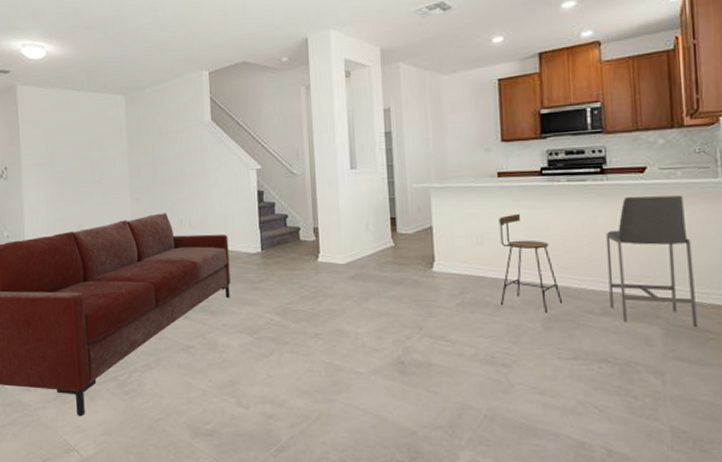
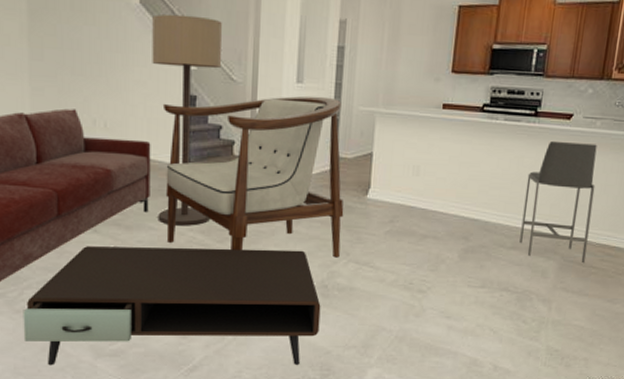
coffee table: none [131,327,402,446] -> present [23,246,321,366]
floor lamp: none [222,123,284,309] -> present [152,14,222,226]
armchair: none [235,178,413,333] -> present [162,96,344,258]
bar stool: present [499,213,563,313] -> none [425,147,481,245]

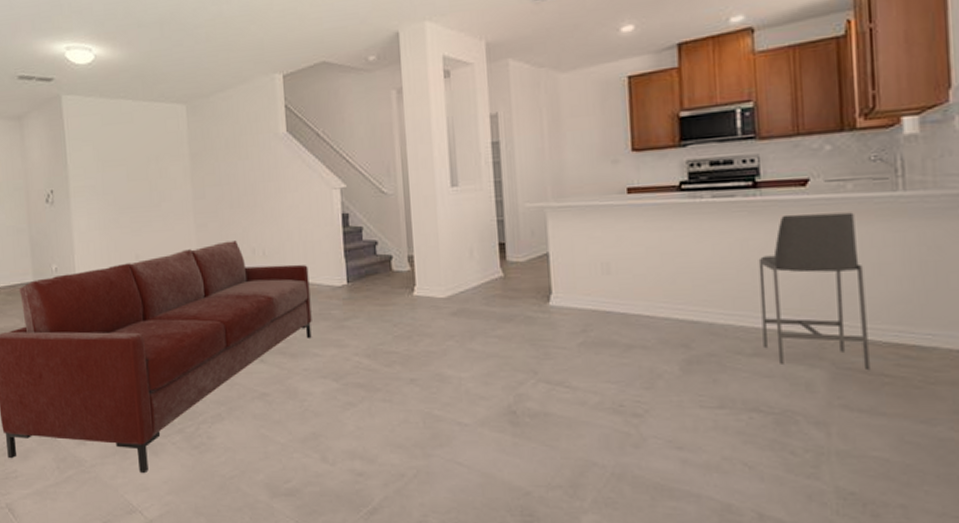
coffee table: present [23,246,321,366] -> none [200,371,513,509]
floor lamp: present [152,14,222,226] -> none [299,134,375,351]
armchair: present [162,96,344,258] -> none [316,197,526,378]

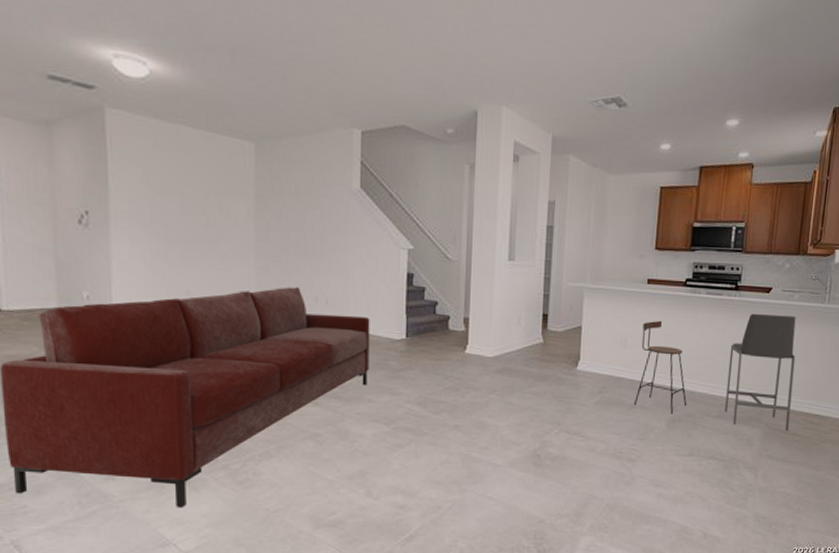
bar stool: none [628,236,706,354] -> present [633,320,687,414]

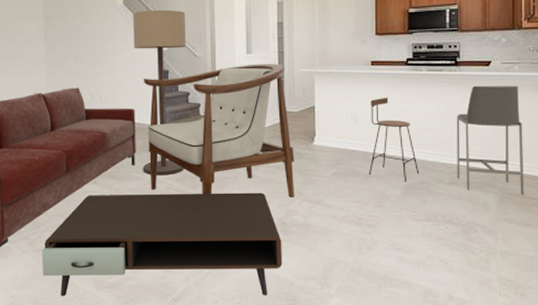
coffee table: none [245,418,534,536] -> present [41,192,282,297]
floor lamp: none [371,197,438,398] -> present [133,9,187,176]
armchair: none [381,272,555,428] -> present [143,63,295,198]

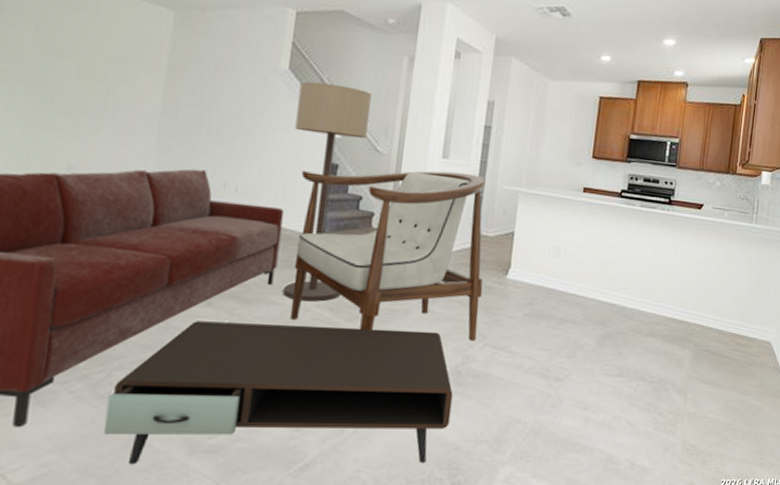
bar stool: present [368,97,420,182] -> none [563,230,618,331]
bar stool: present [456,85,524,196] -> none [655,228,726,353]

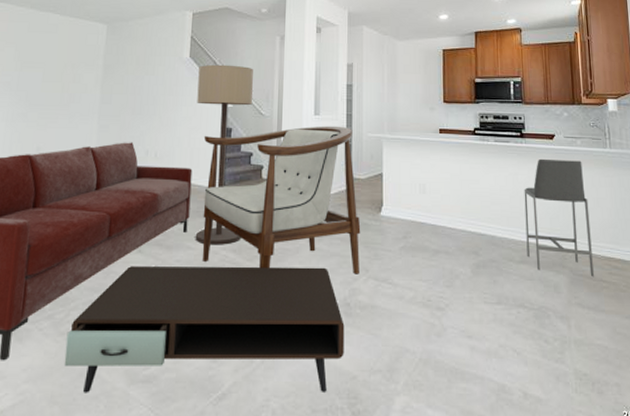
bar stool: none [655,228,726,353] -> present [524,158,594,277]

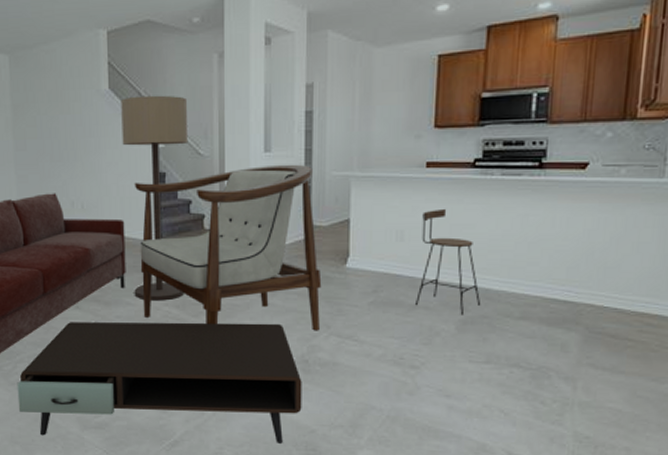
bar stool: none [437,166,490,260] -> present [414,208,481,316]
bar stool: present [524,158,594,277] -> none [530,194,625,336]

